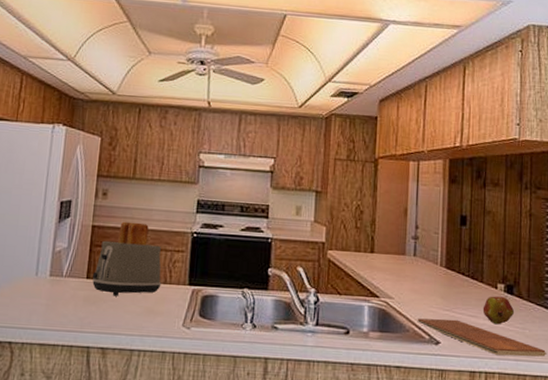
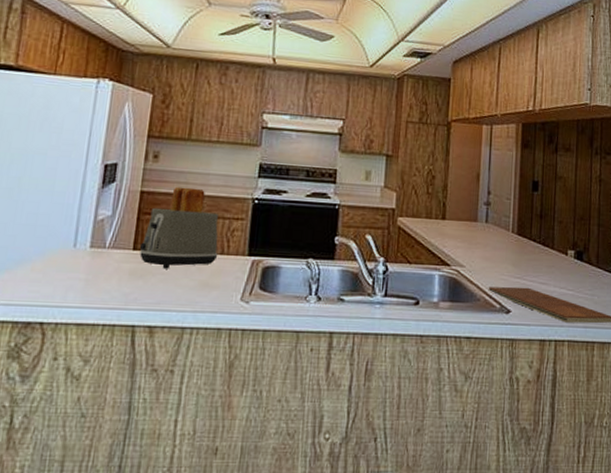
fruit: present [482,296,515,325] -> none [553,262,584,292]

